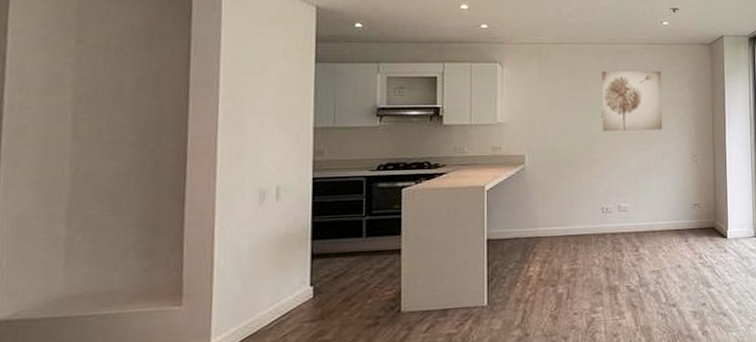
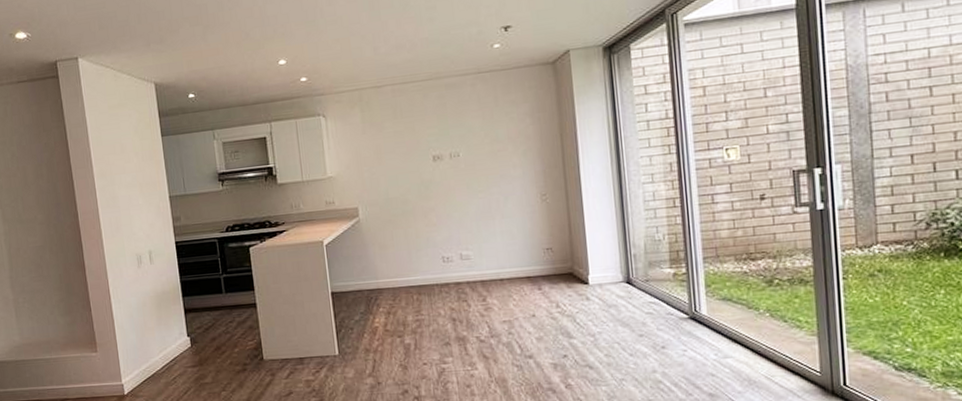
wall art: present [602,70,663,131] -> none [429,102,503,176]

